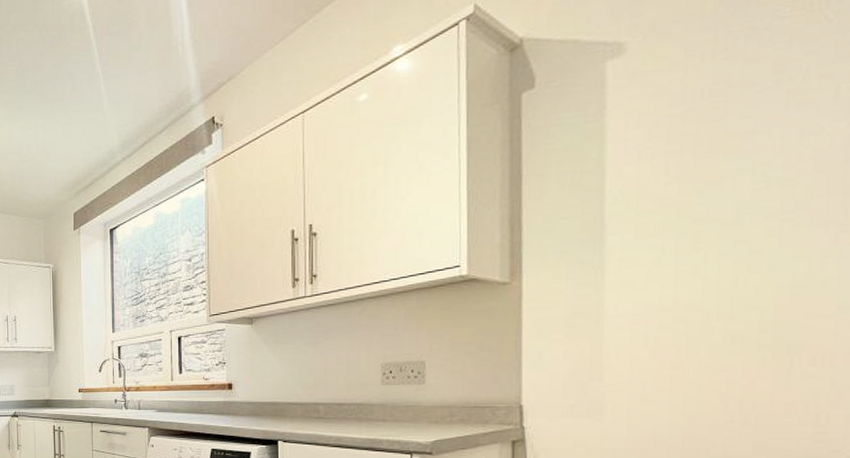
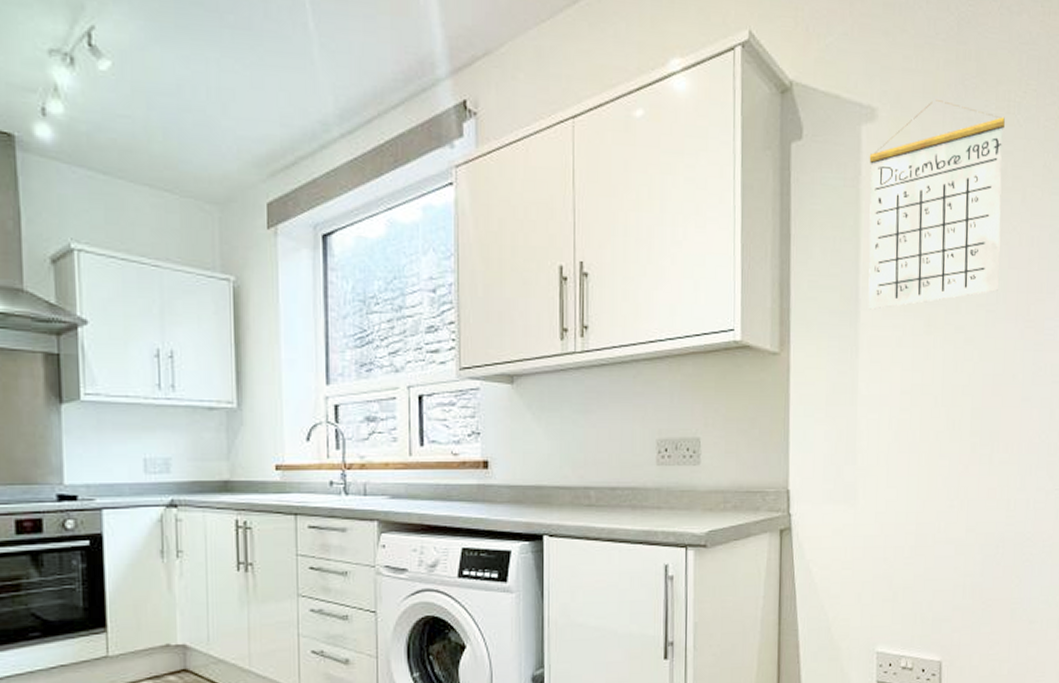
calendar: none [616,16,806,234] -> present [868,98,1005,310]

